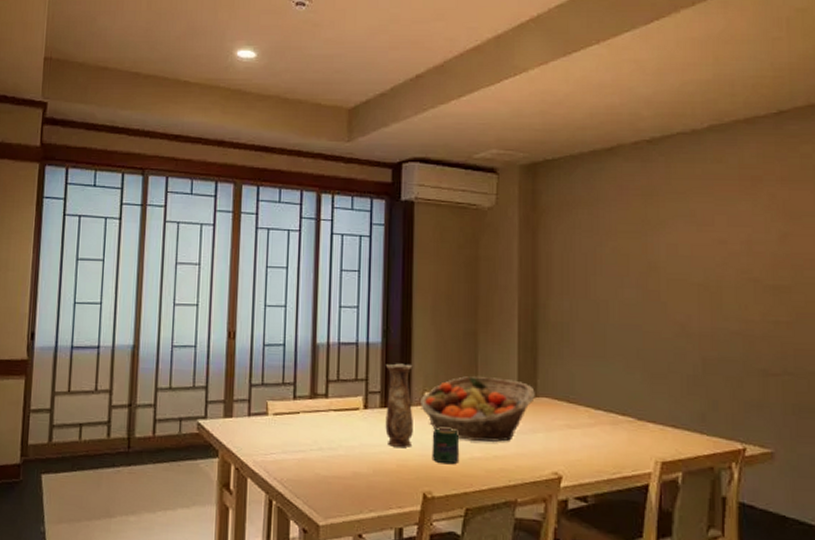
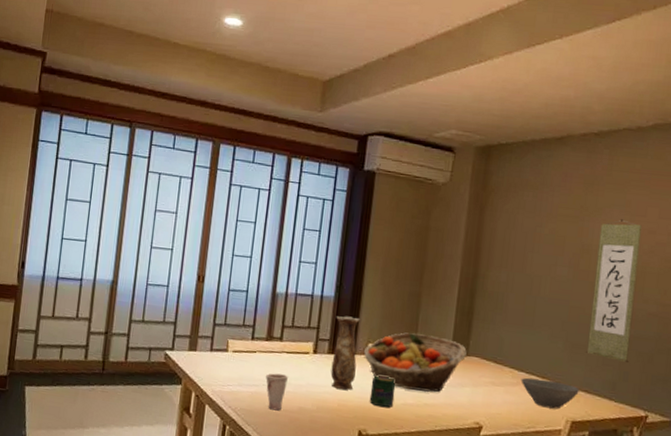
cup: none [313,435,339,478] -> present [266,373,289,411]
bowl: none [599,416,665,450] -> present [520,377,579,410]
wall scroll: none [666,231,717,389] -> present [585,219,642,362]

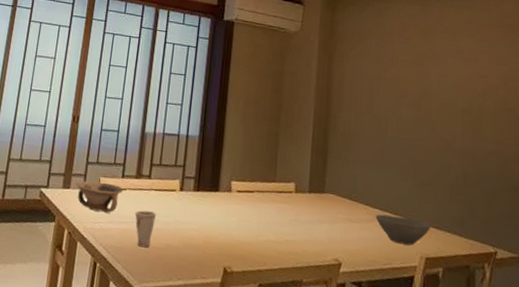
bowl: none [202,343,254,376] -> present [75,180,124,213]
vase: present [330,316,360,390] -> none [196,154,223,227]
fruit basket: present [363,332,467,393] -> none [226,170,323,229]
jar: present [369,375,396,408] -> none [233,212,258,245]
wall scroll: present [585,219,642,362] -> none [433,64,475,199]

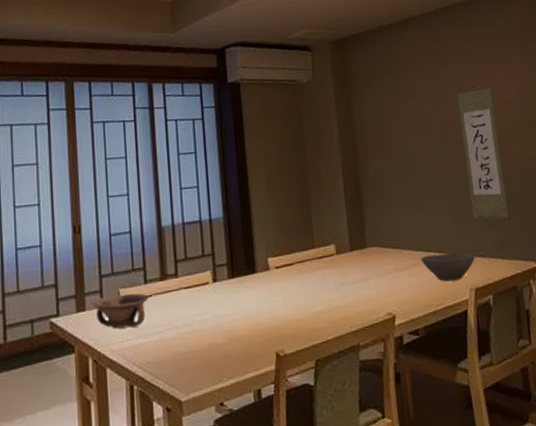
cup: present [135,210,157,248] -> none [167,312,192,355]
wall scroll: none [433,64,475,199] -> present [457,86,511,220]

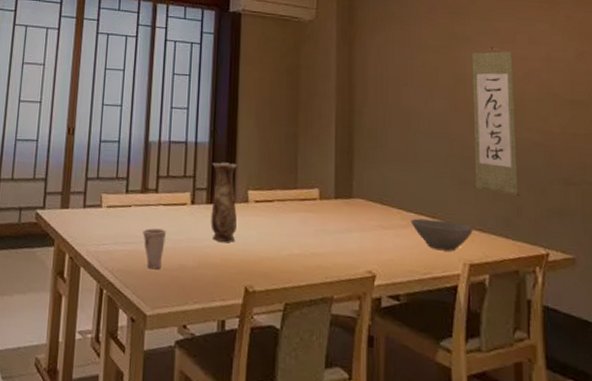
bowl: present [90,293,149,329] -> none [74,199,129,233]
cup: none [167,312,192,355] -> present [143,228,167,270]
vase: none [229,234,261,314] -> present [210,162,237,242]

